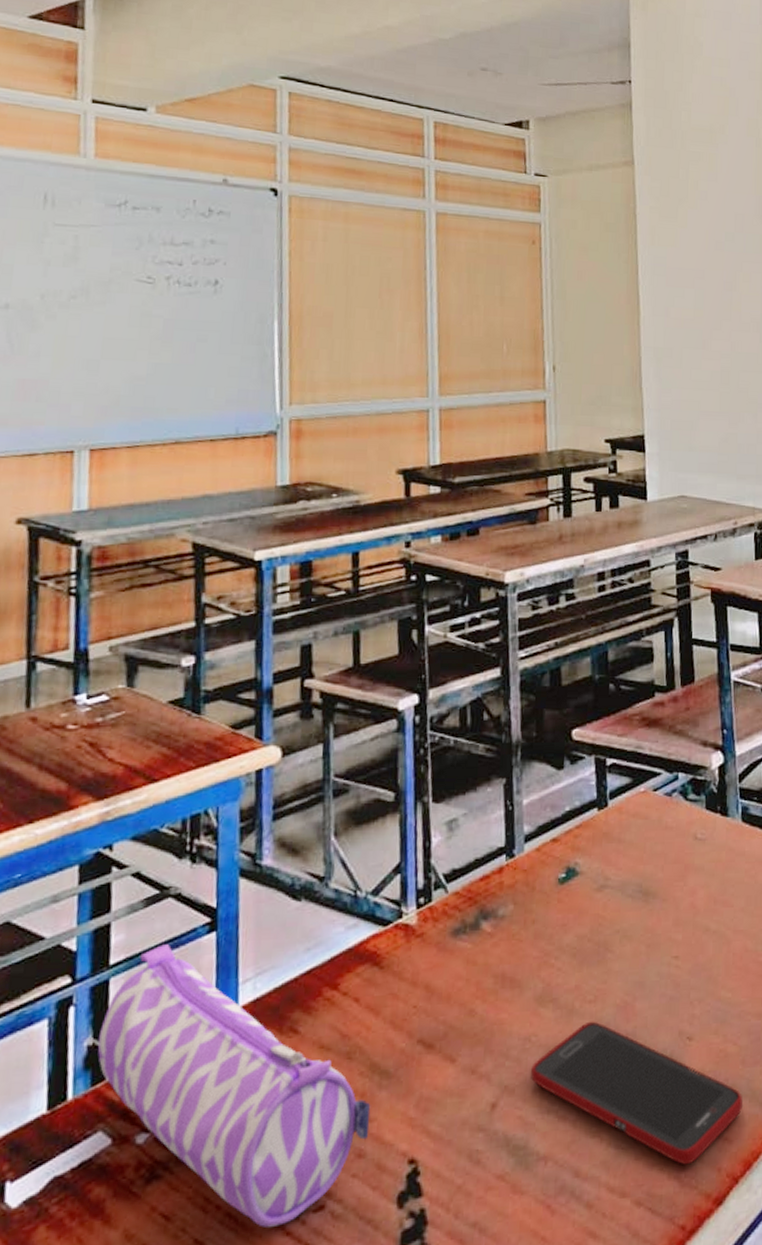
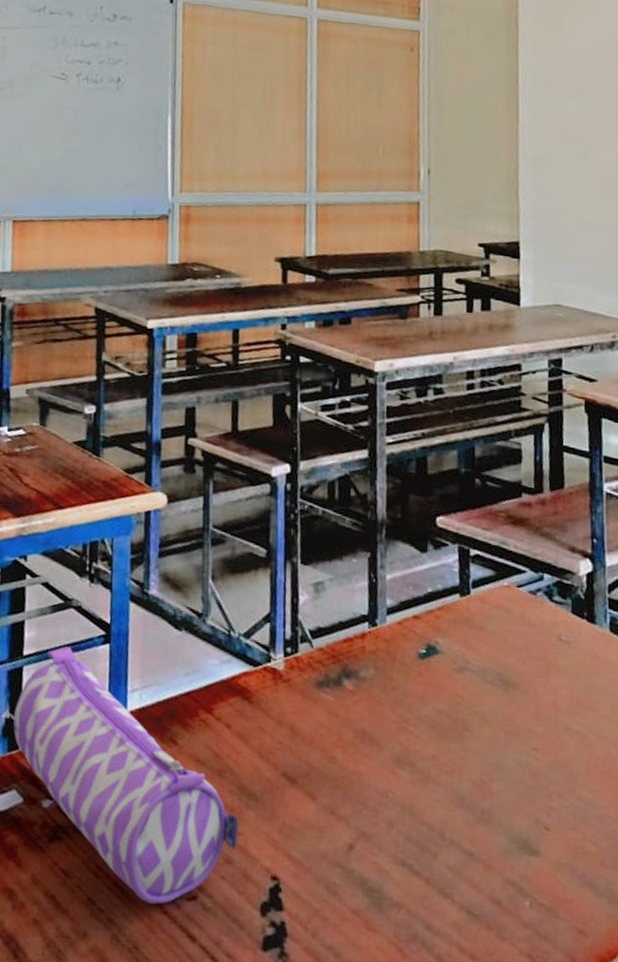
cell phone: present [531,1021,744,1165] -> none [387,790,601,947]

